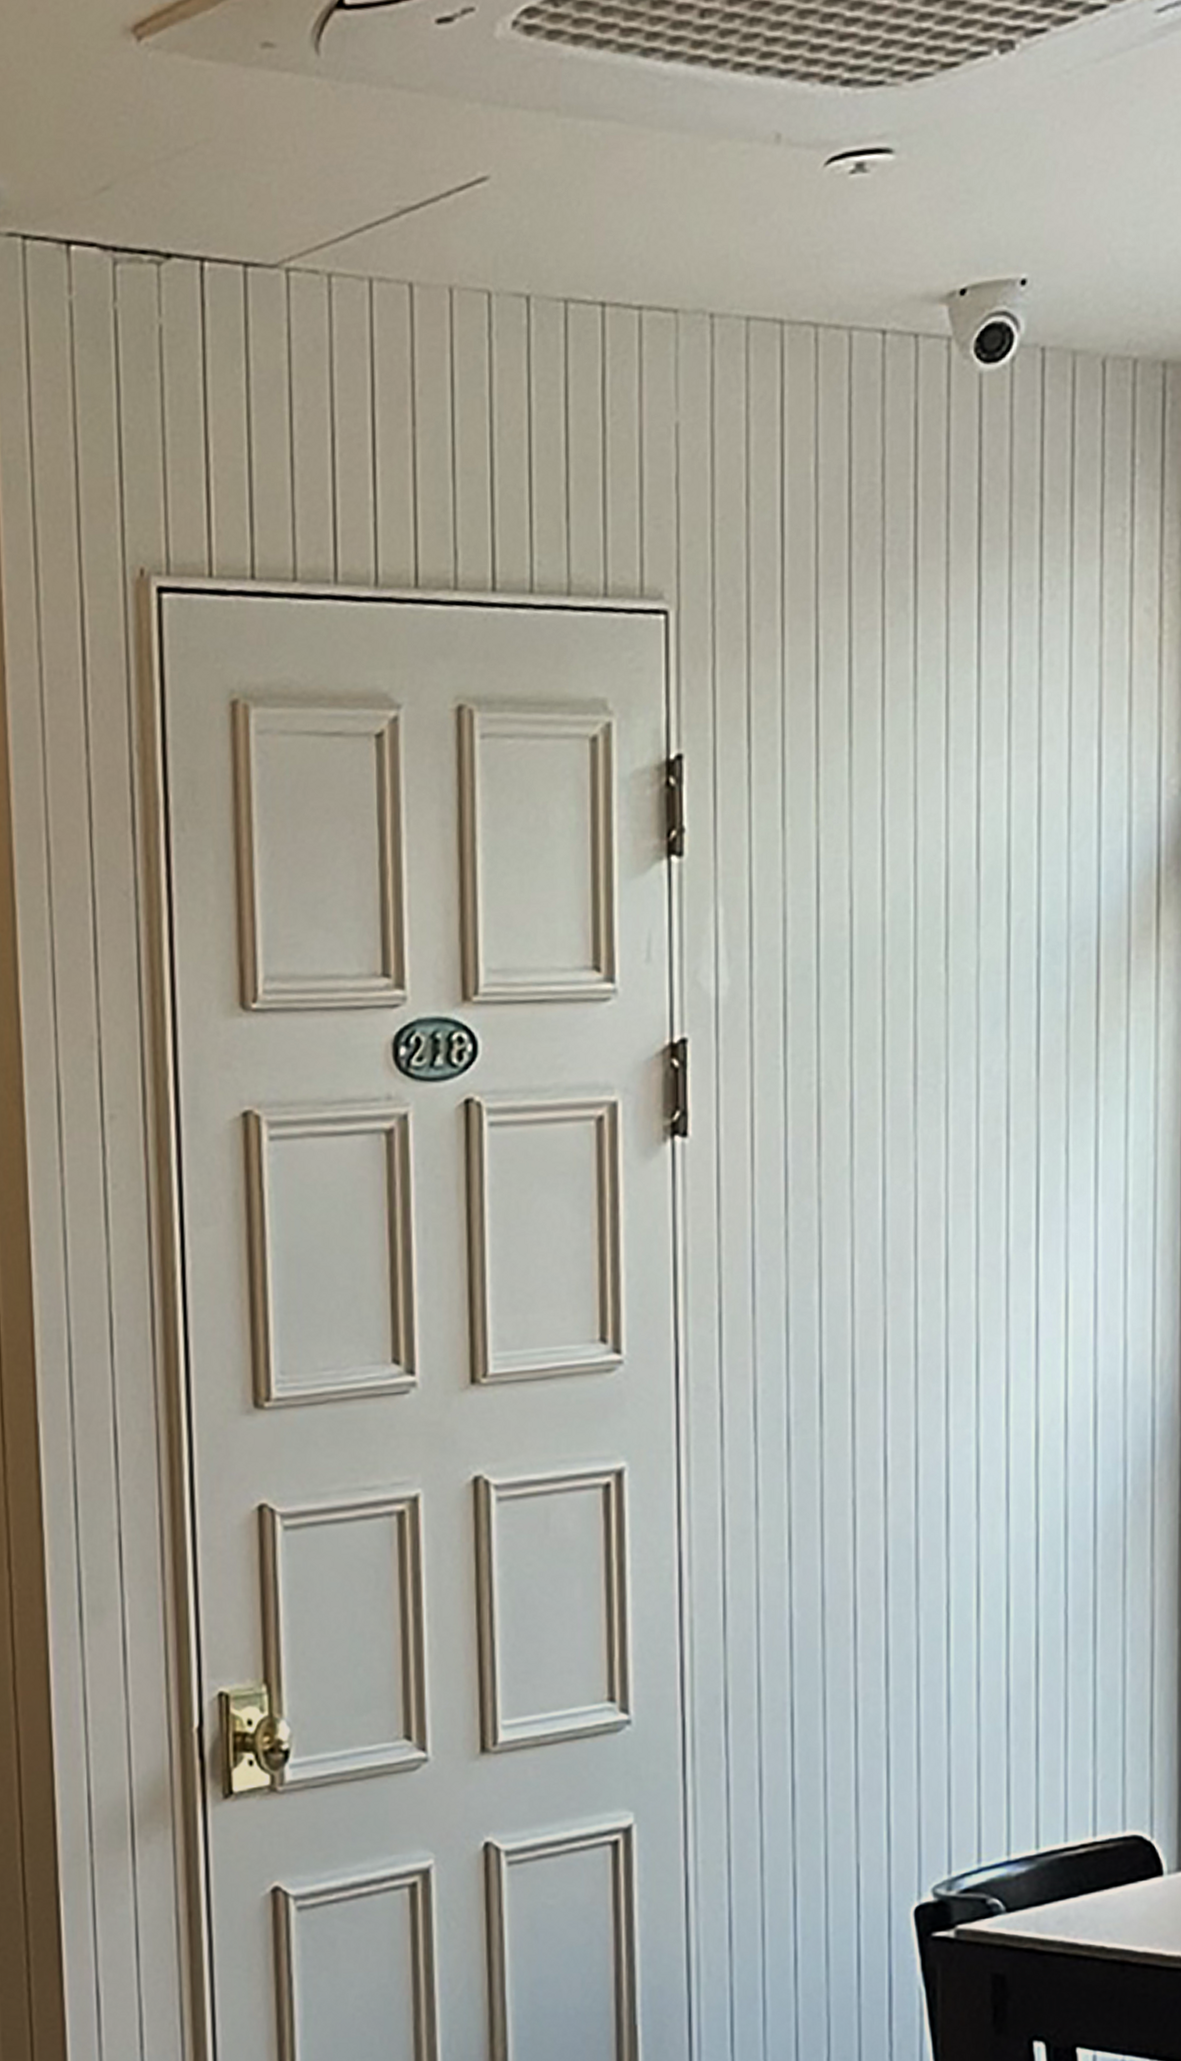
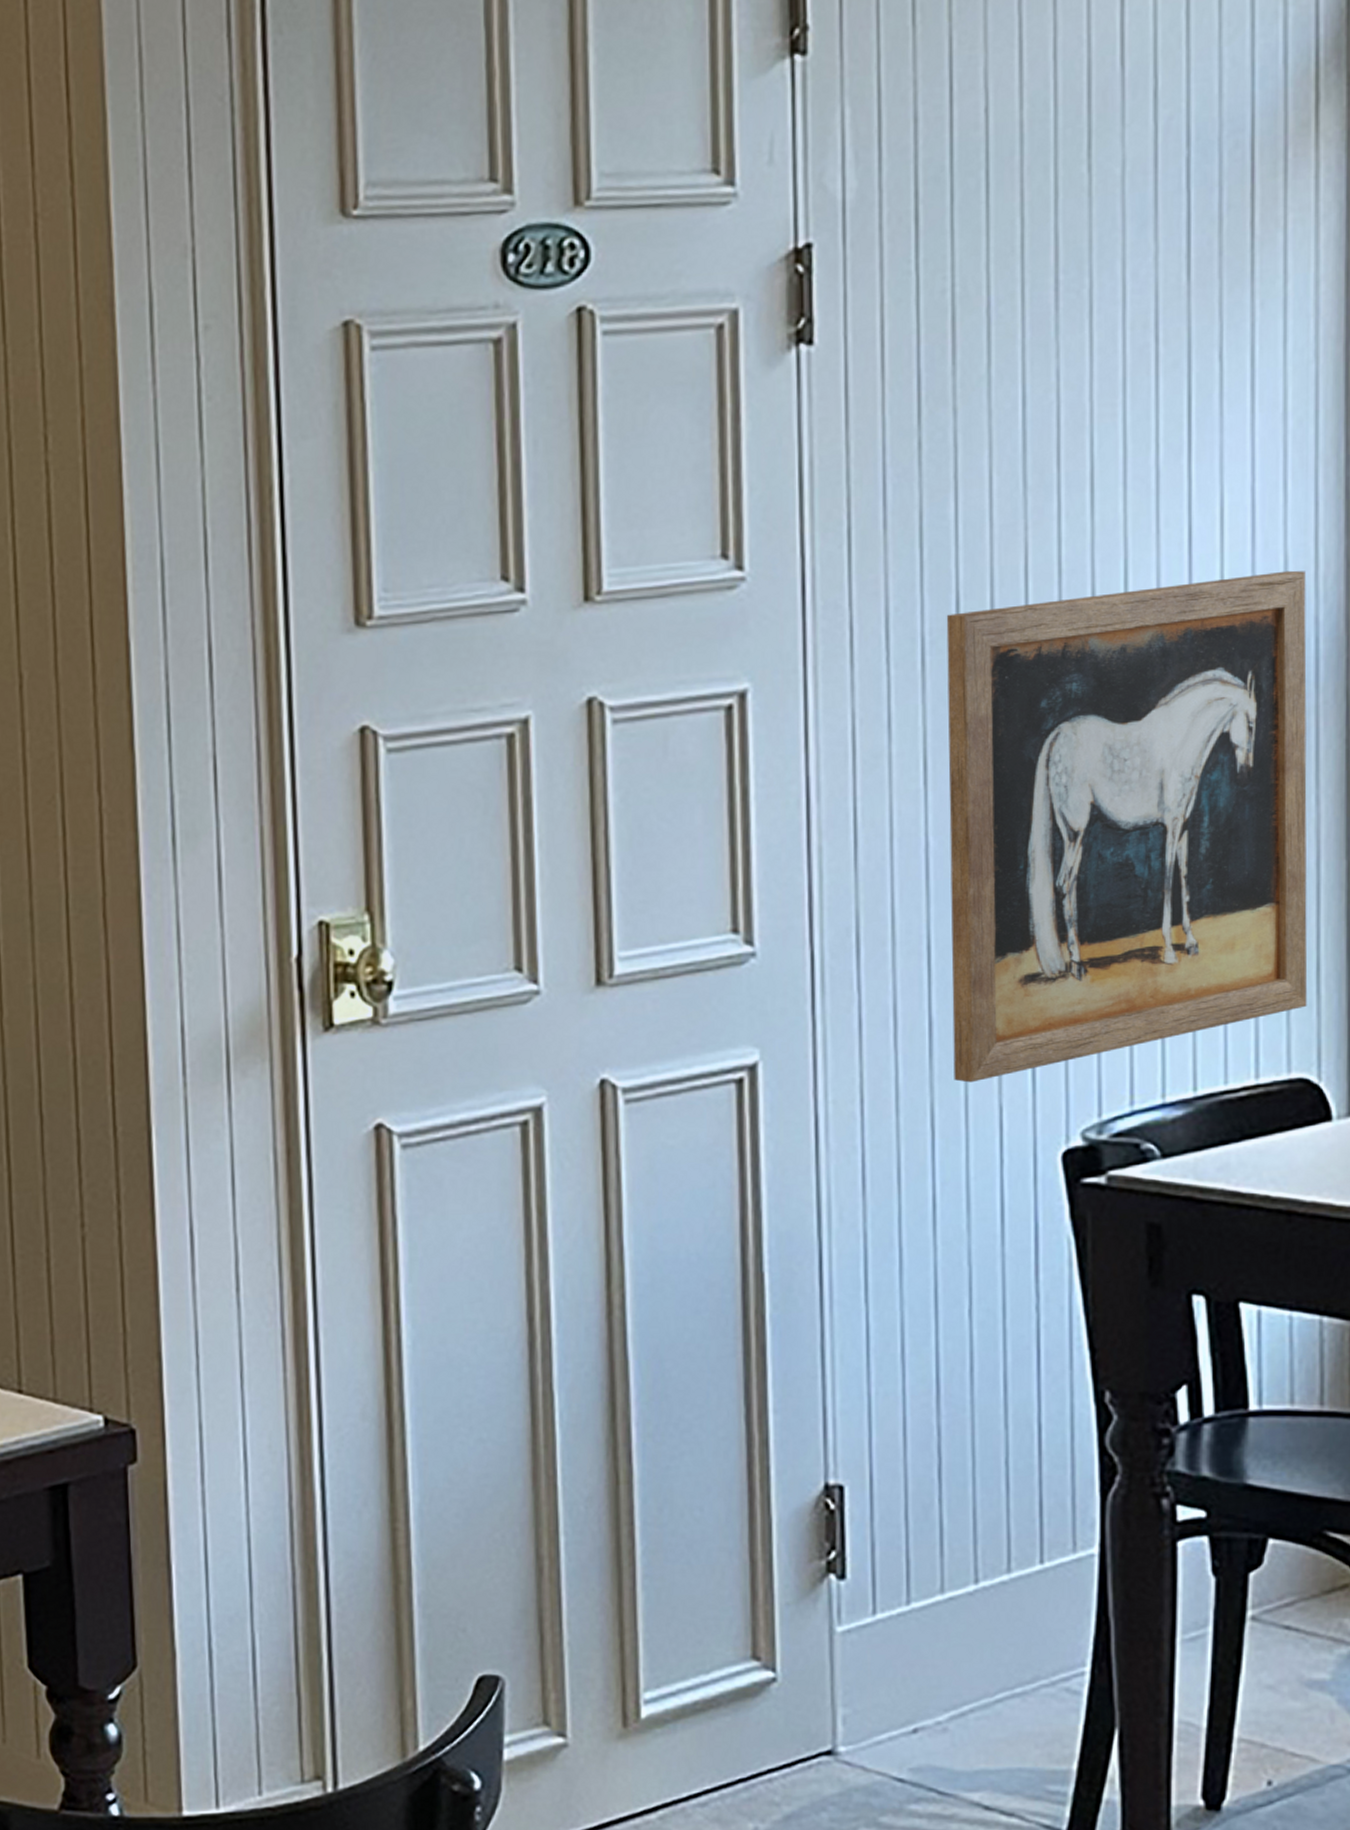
wall art: none [810,1354,1144,1843] -> present [946,570,1308,1083]

